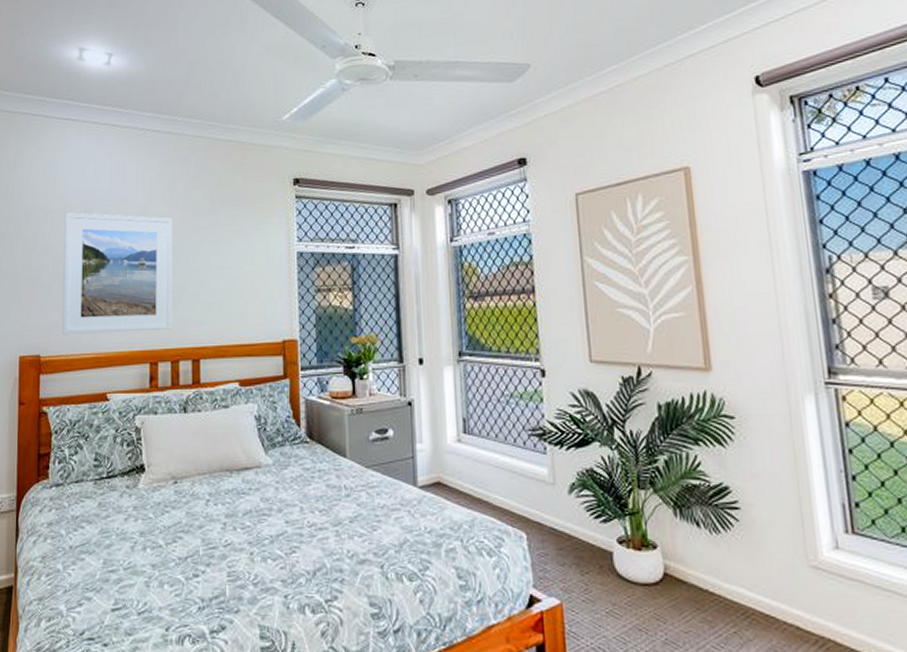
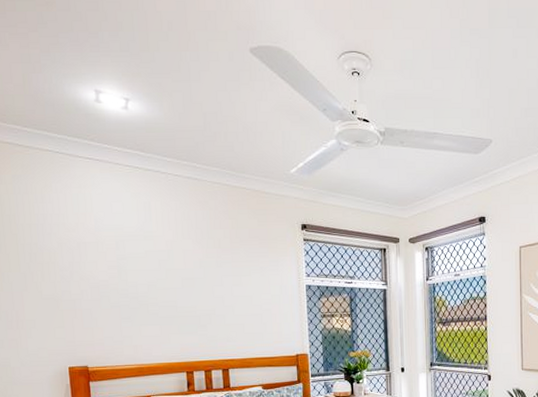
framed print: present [62,212,172,335] -> none [97,245,203,349]

